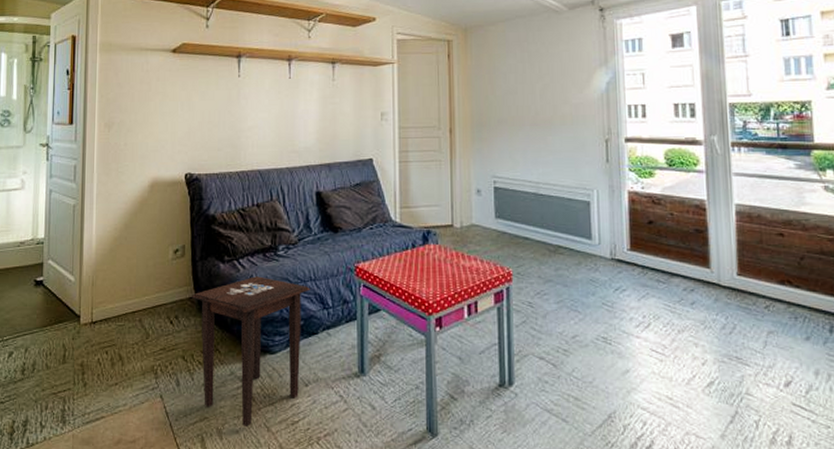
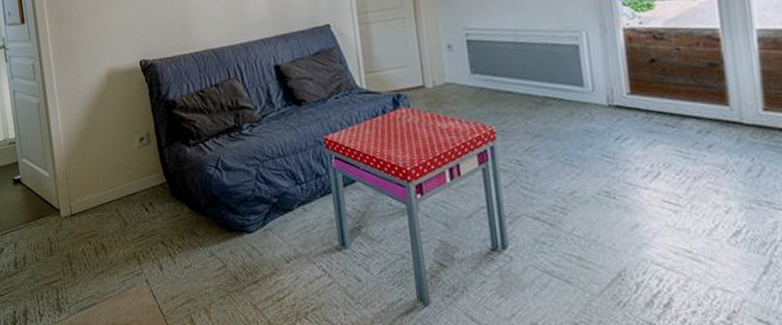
side table: present [192,276,310,426] -> none [163,157,281,305]

